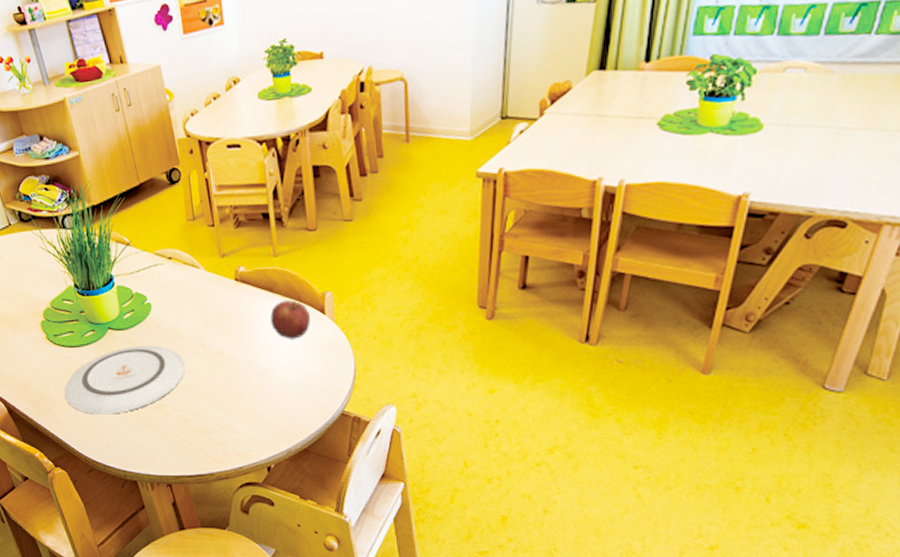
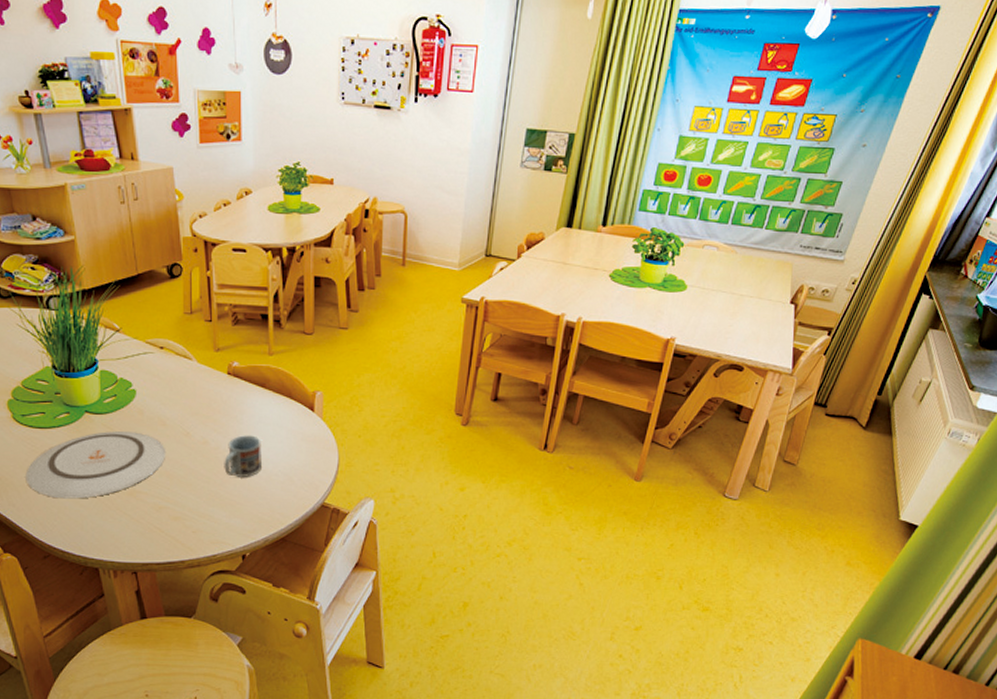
cup: none [240,343,278,387] -> present [224,435,261,477]
apple: present [270,300,310,339] -> none [260,396,299,433]

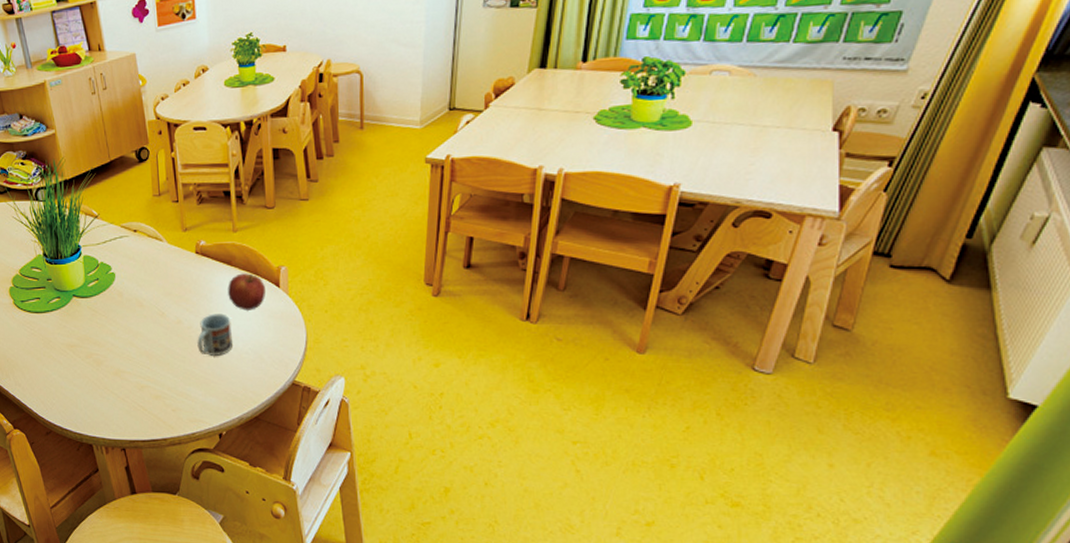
plate: present [25,431,166,499] -> none [27,313,145,379]
apple: none [260,396,299,433] -> present [228,273,265,311]

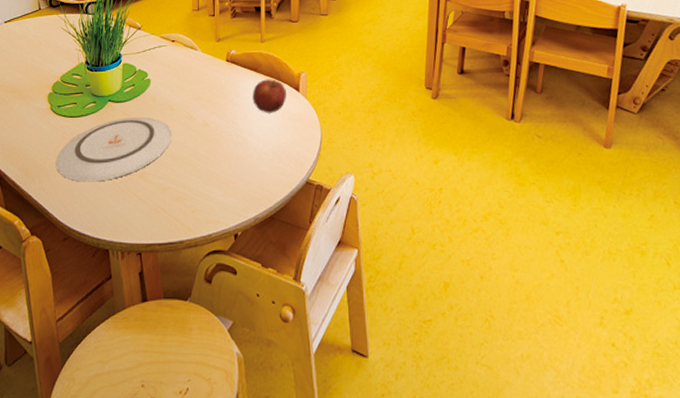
plate: none [27,313,145,379] -> present [55,117,173,182]
cup: present [197,314,232,356] -> none [221,116,254,157]

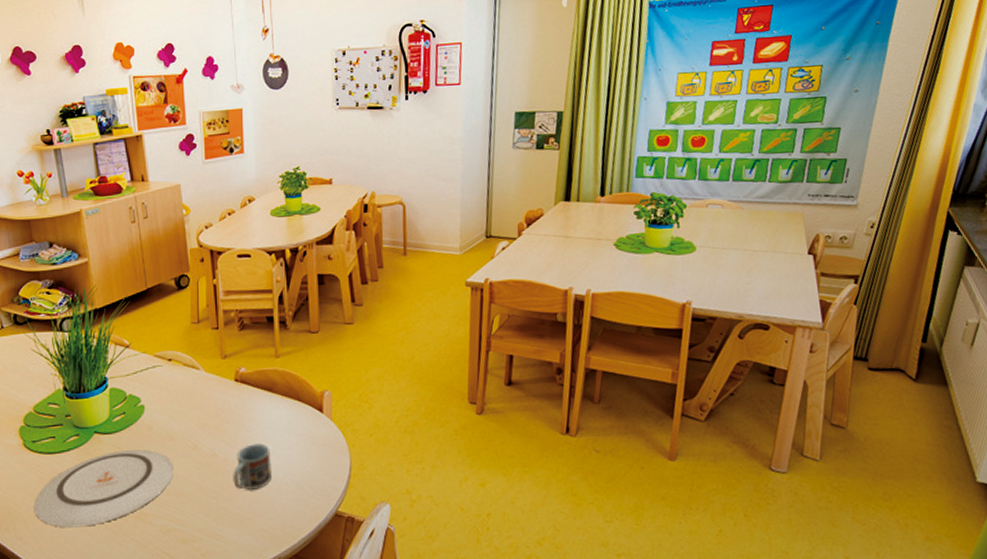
cup: none [221,116,254,157] -> present [233,443,271,490]
apple: present [253,79,286,113] -> none [268,399,308,439]

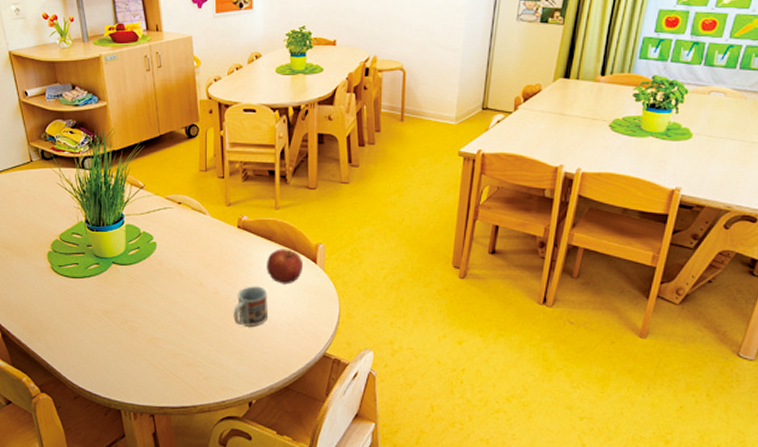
plate: present [33,449,175,528] -> none [60,281,182,344]
apple: none [268,399,308,439] -> present [267,249,303,284]

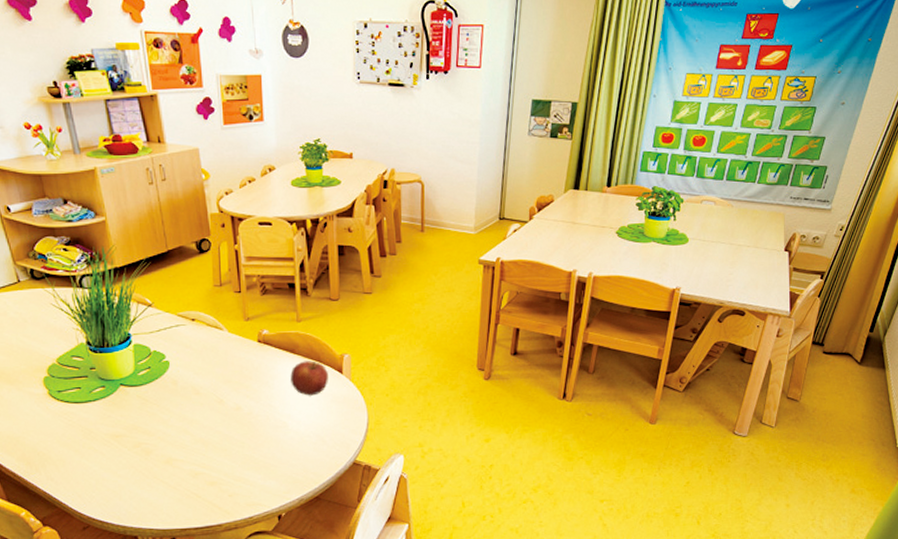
cup: present [233,286,268,327] -> none [257,399,294,440]

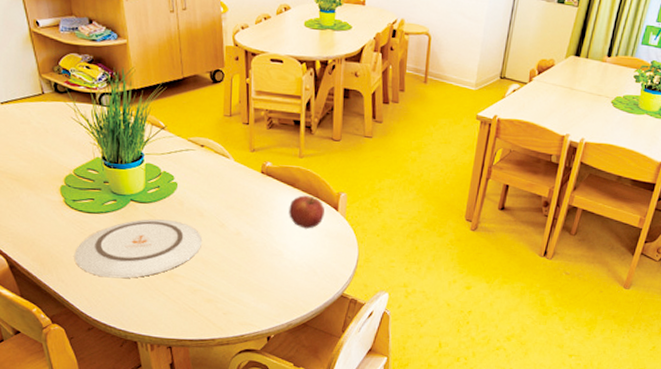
plate: none [63,402,201,470] -> present [74,219,203,279]

